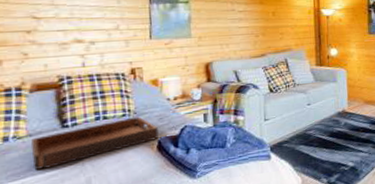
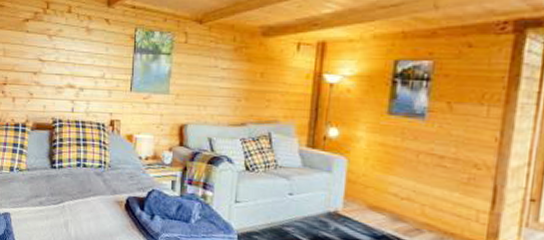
serving tray: present [31,116,159,170] -> none [28,170,128,203]

